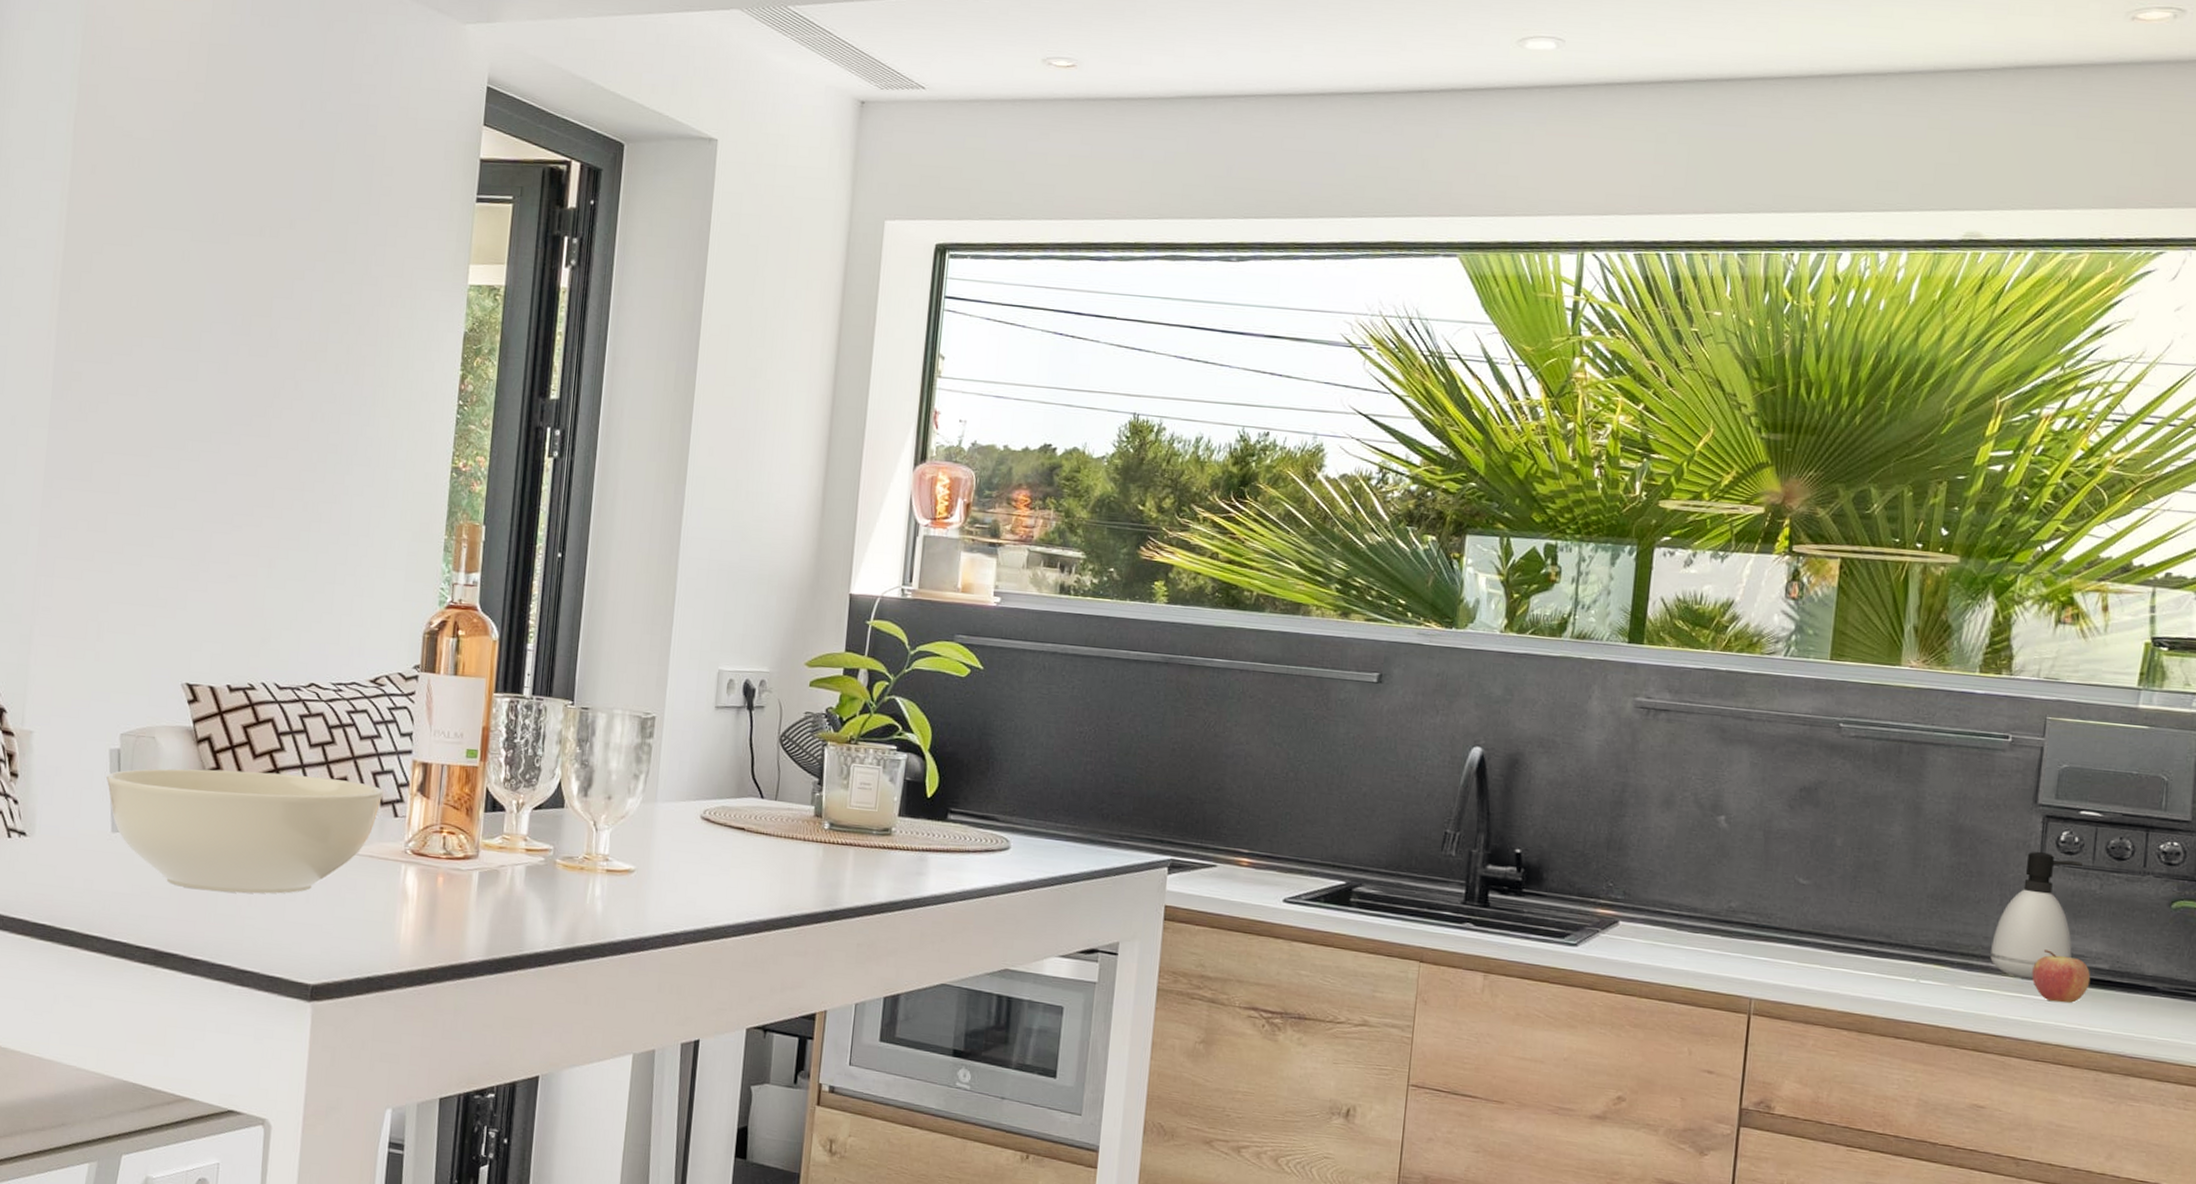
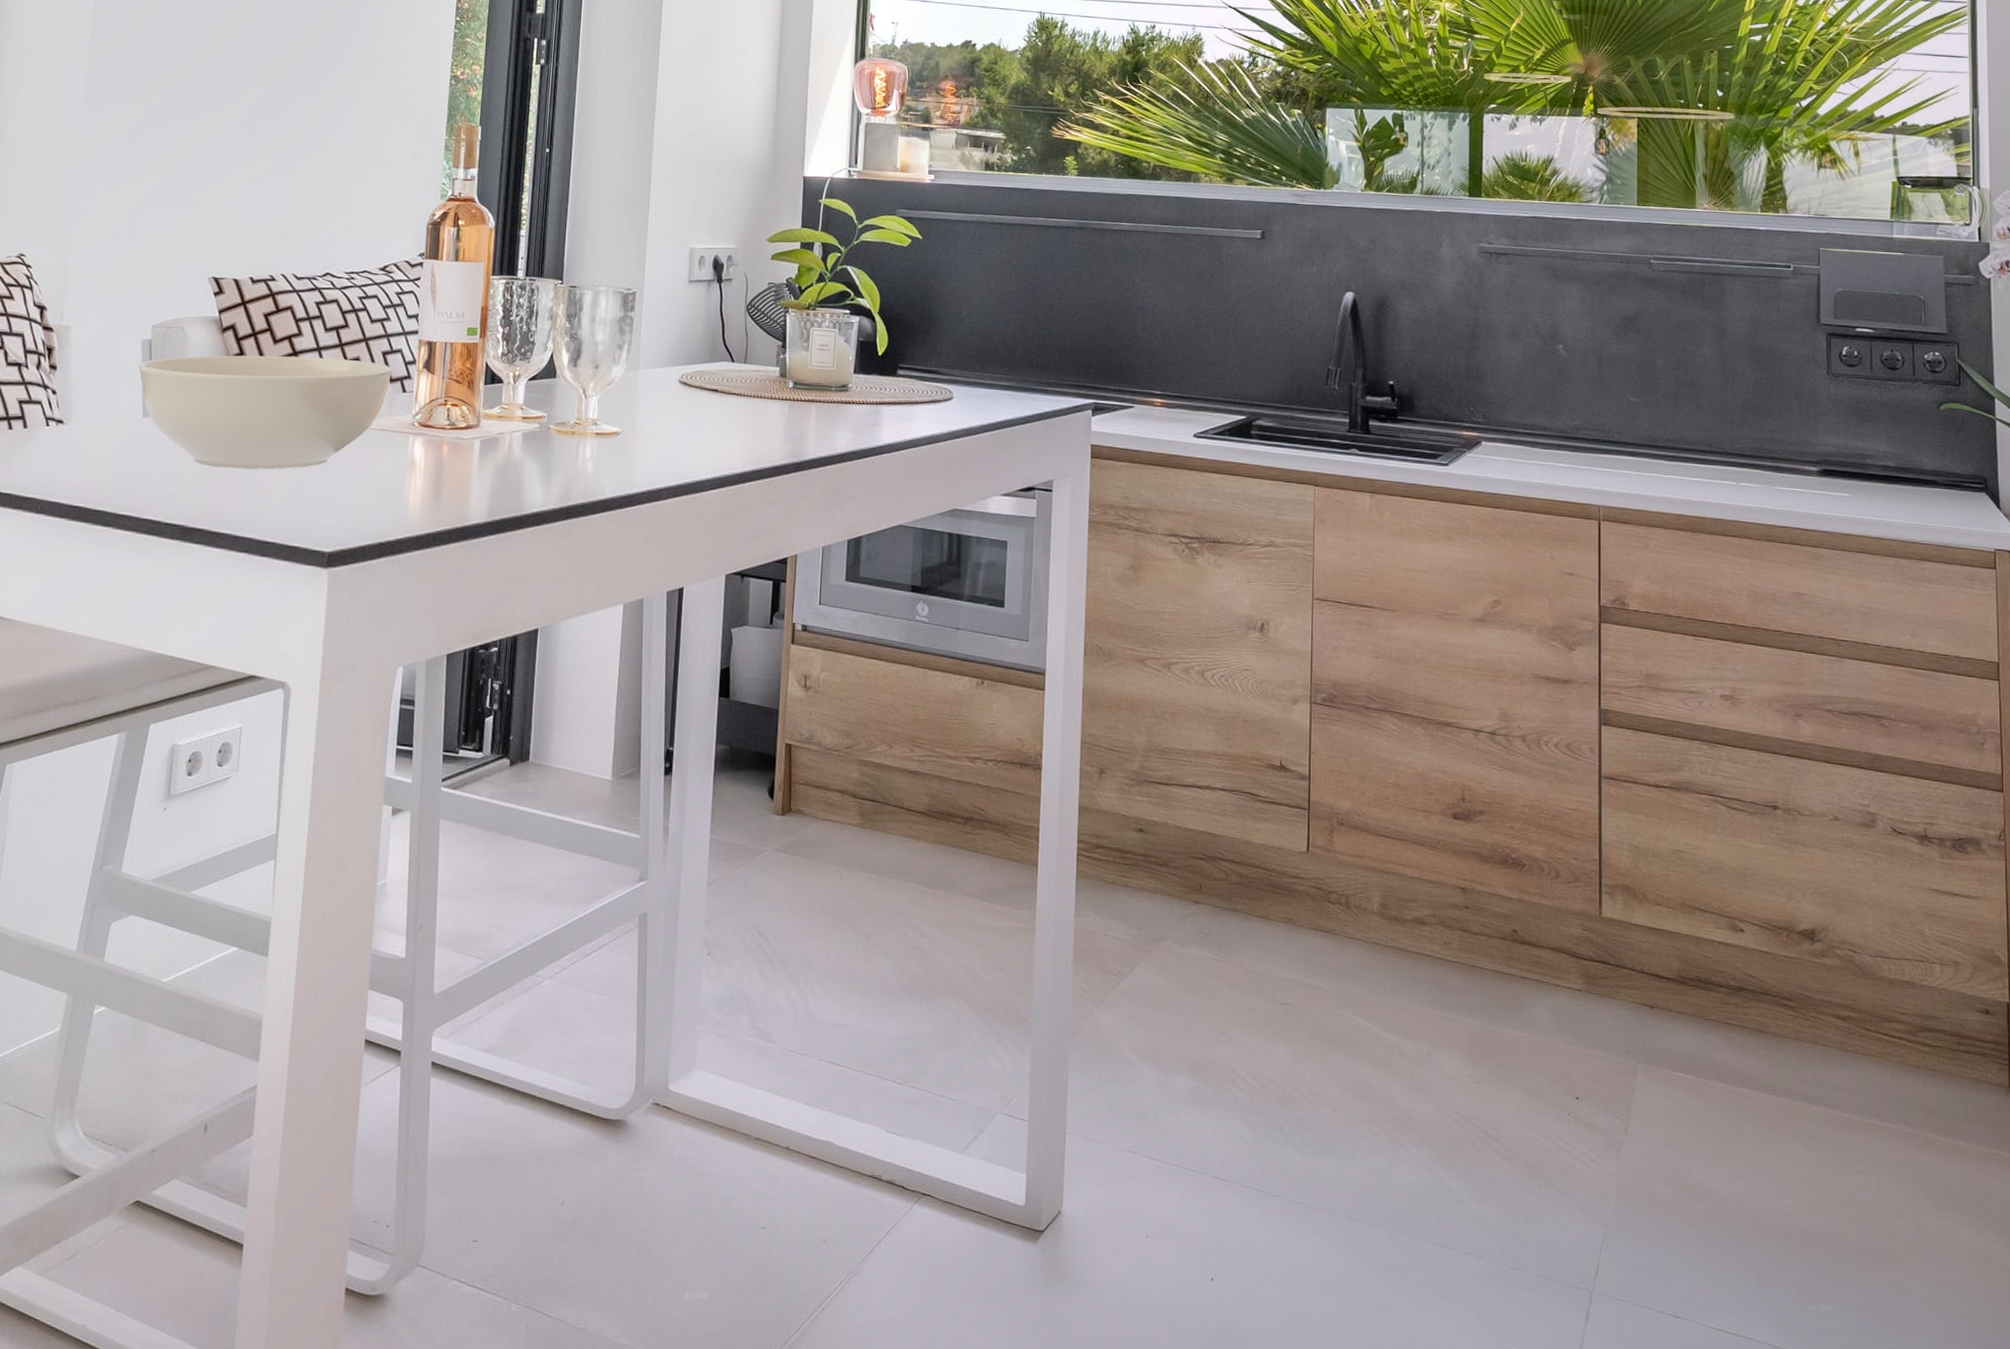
soap dispenser: present [1990,851,2083,981] -> none [1796,365,1863,479]
fruit: present [2032,949,2091,1003] -> none [1832,451,1881,498]

